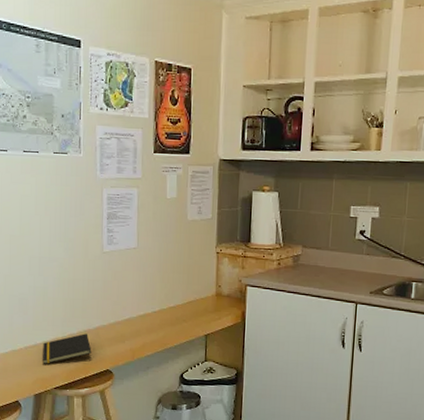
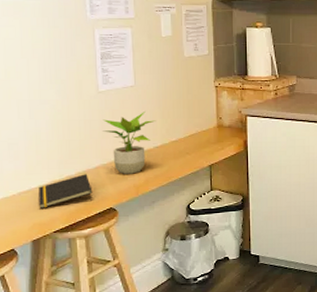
potted plant: none [105,275,156,338] -> present [102,112,156,174]

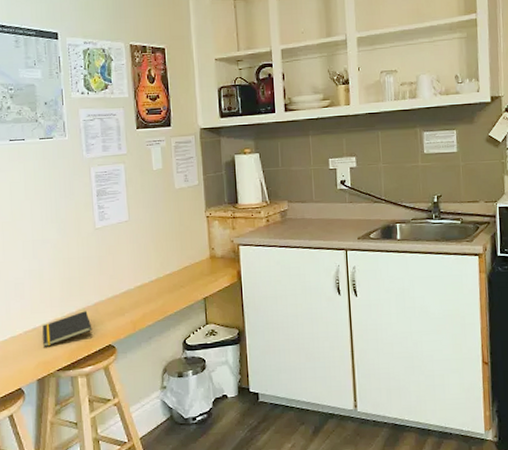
potted plant: present [102,112,156,174] -> none [100,246,150,310]

